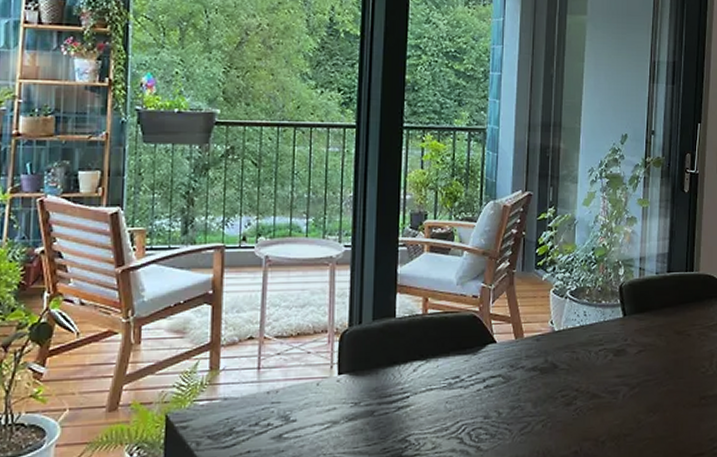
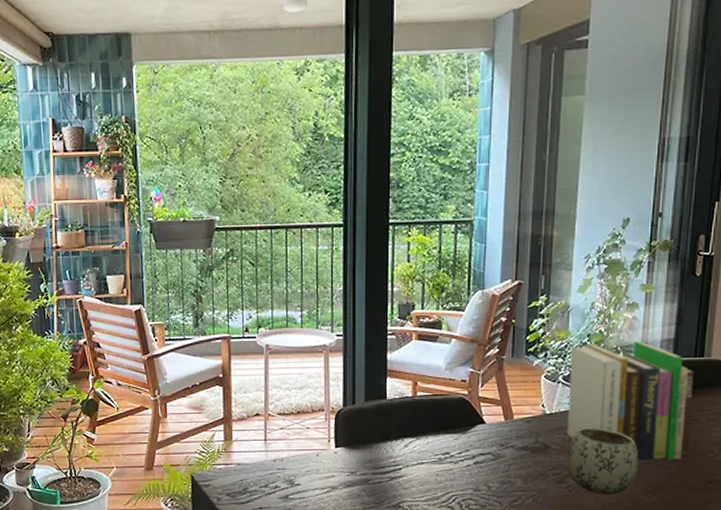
books: none [574,255,686,377] -> present [567,341,694,461]
mug: none [574,344,640,417] -> present [566,427,639,495]

